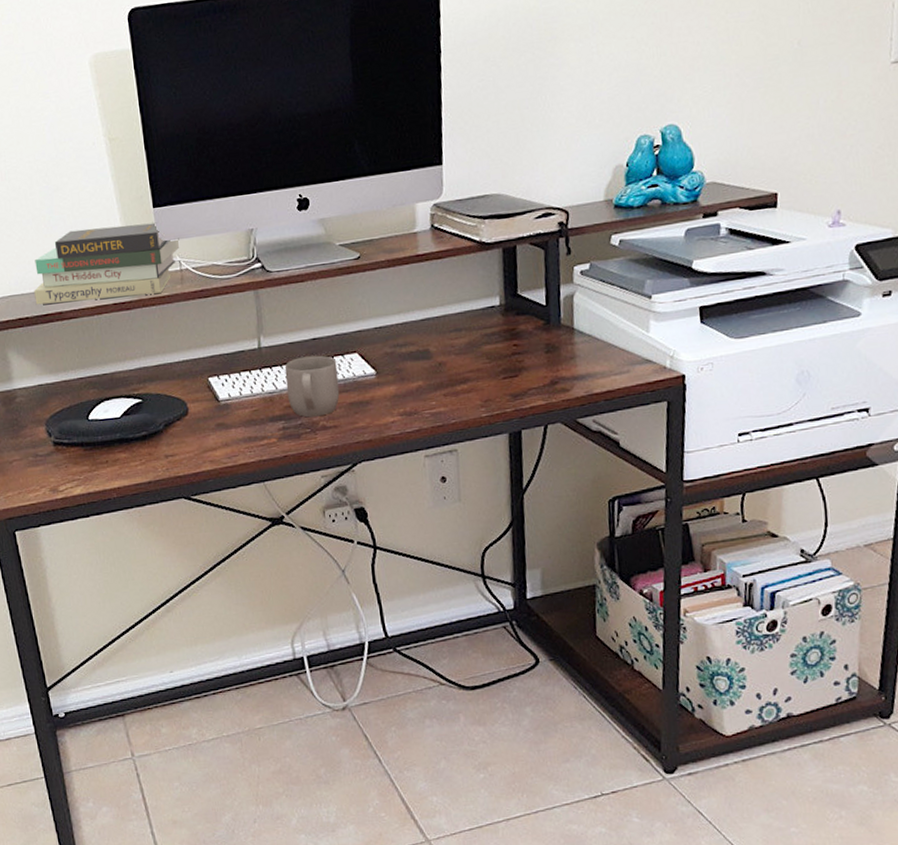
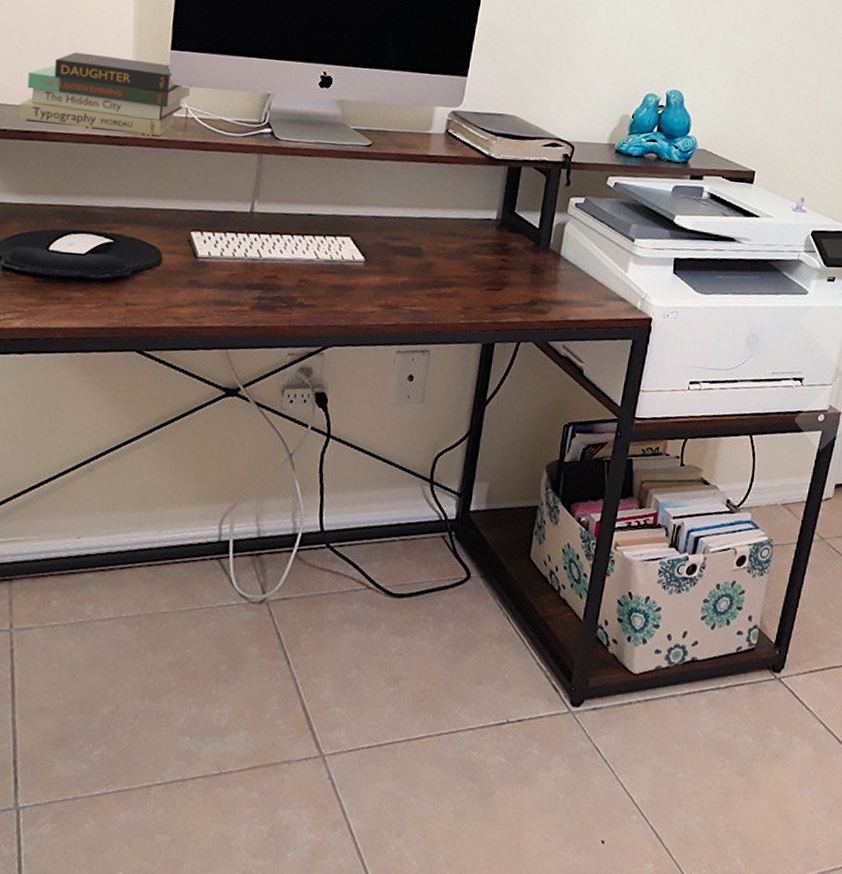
mug: present [284,355,340,417] -> none [269,230,328,293]

